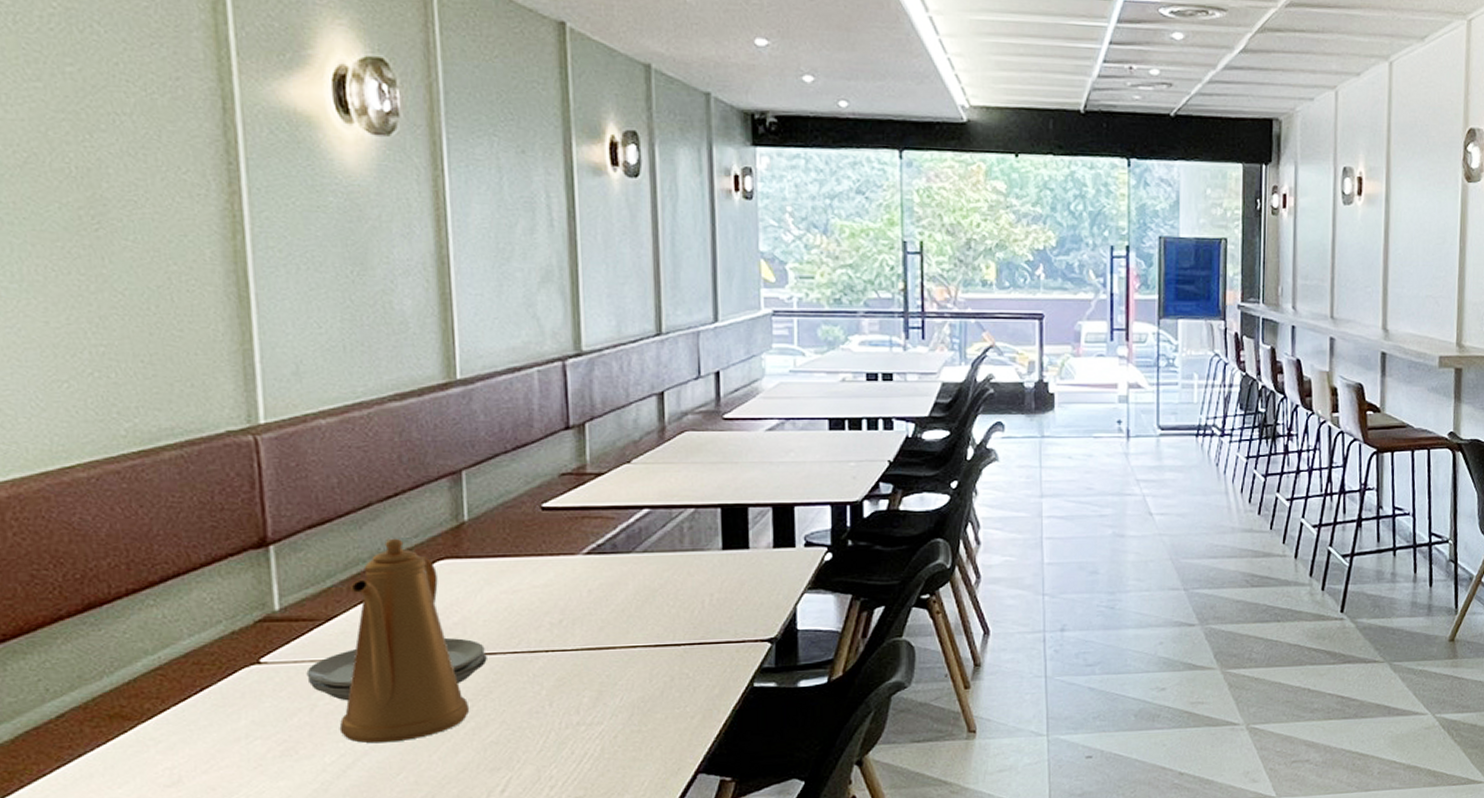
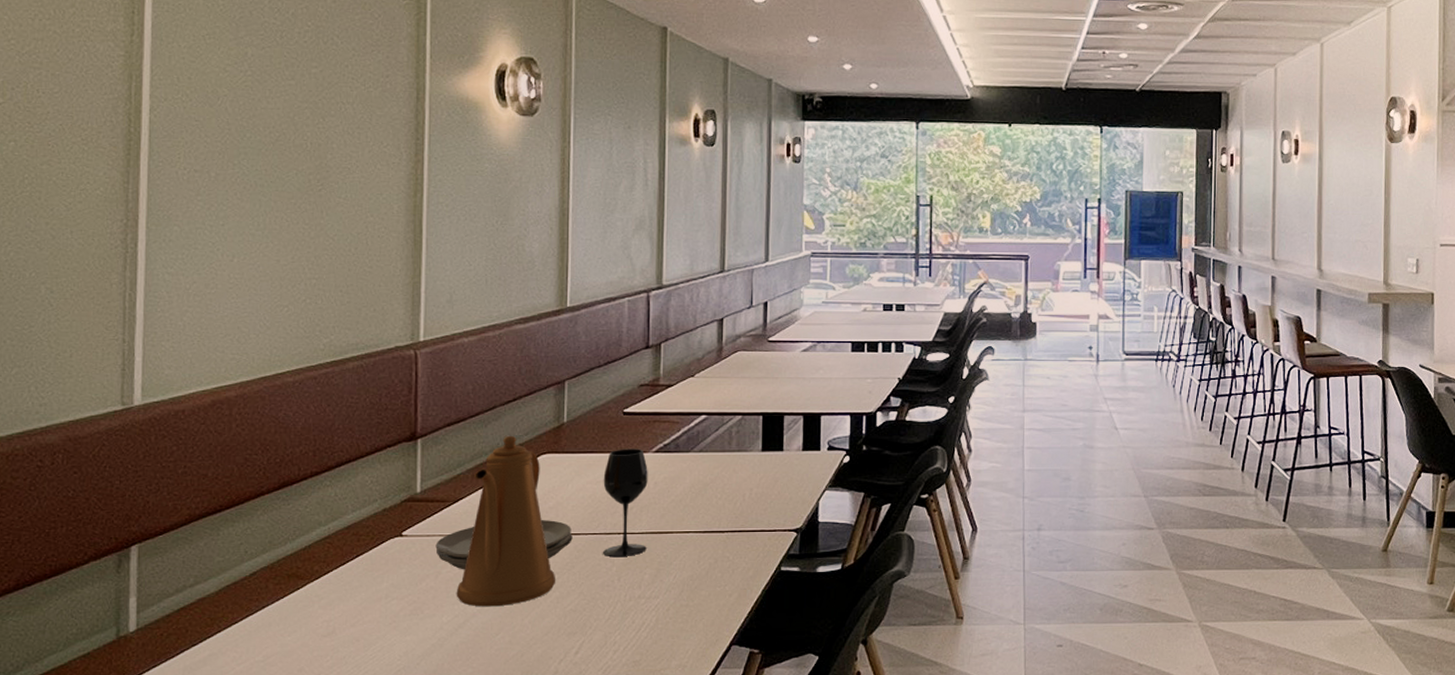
wineglass: none [521,550,584,679] -> present [603,449,648,557]

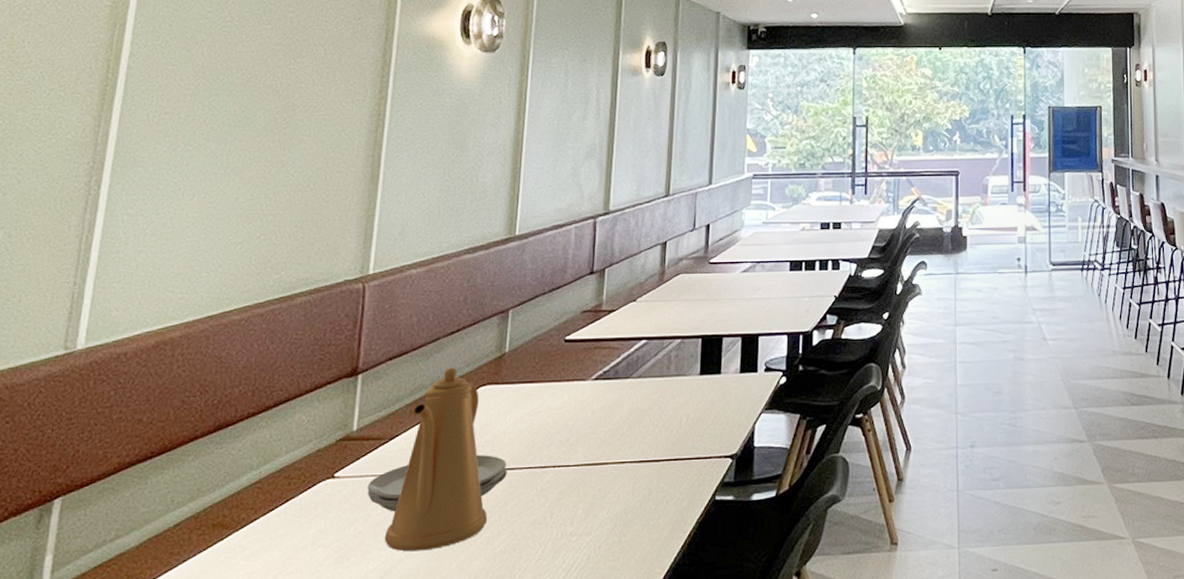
wineglass: present [603,449,648,557] -> none [537,377,587,492]

